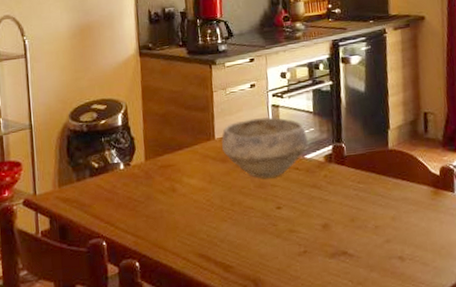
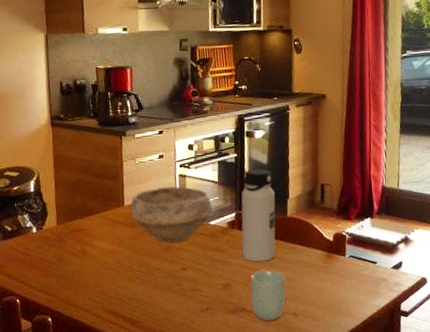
water bottle: none [338,97,377,199] -> present [241,168,276,262]
cup: none [351,208,391,266] -> present [250,270,286,321]

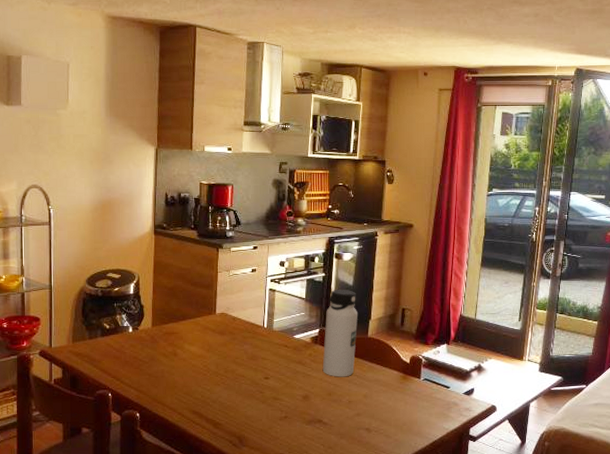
bowl: present [130,186,214,243] -> none [221,299,299,352]
cup: present [250,270,286,321] -> none [328,386,361,434]

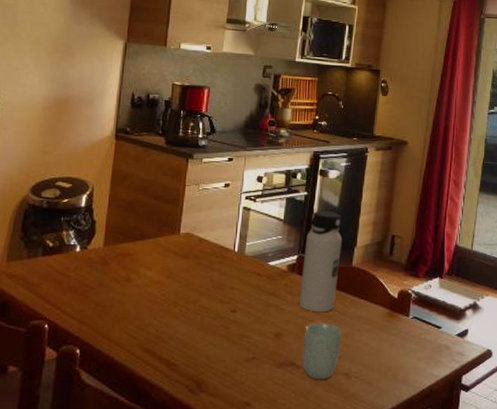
cup: none [328,386,361,434] -> present [302,323,342,380]

